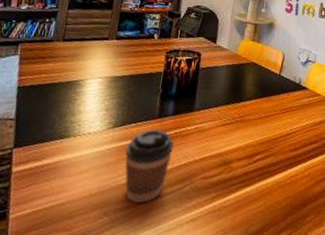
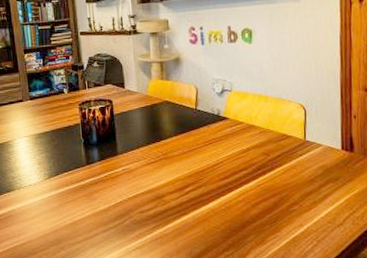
coffee cup: present [125,129,174,204] -> none [64,175,107,239]

